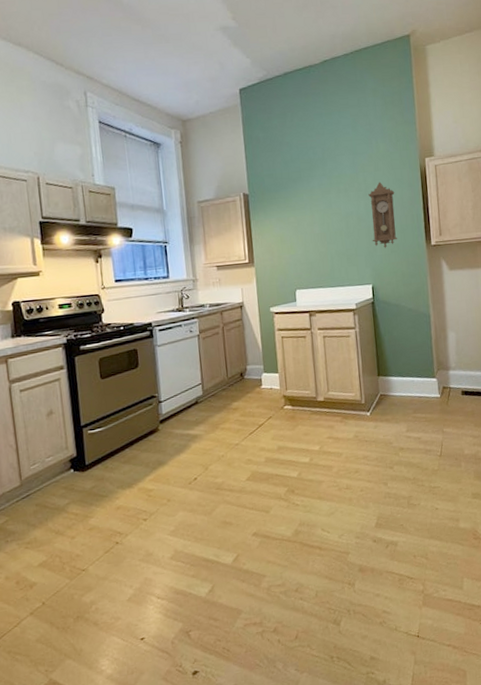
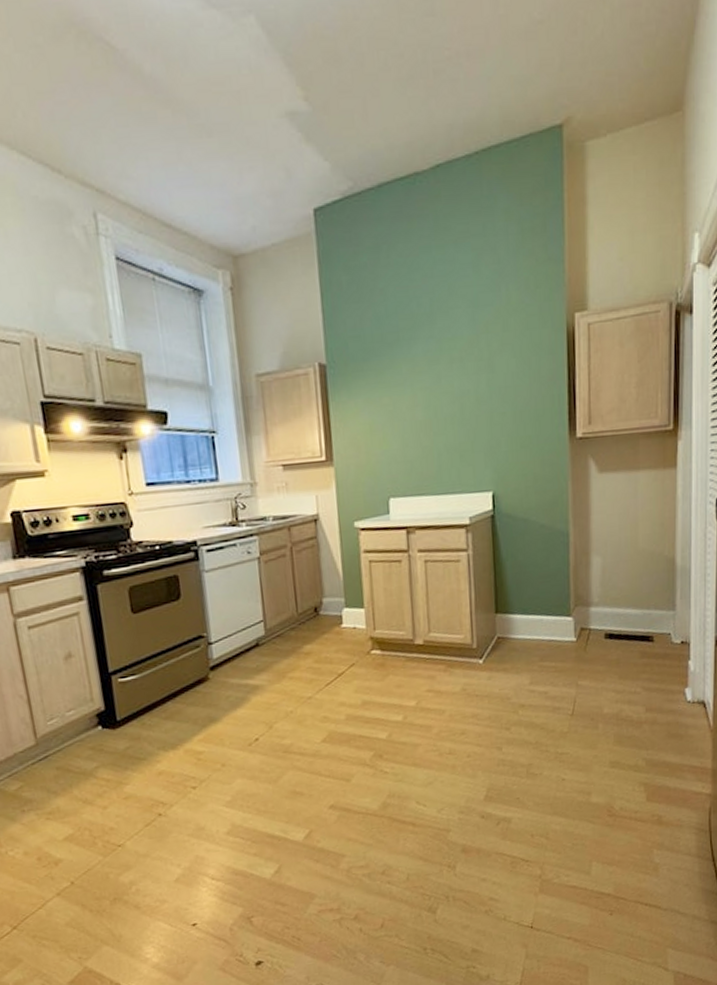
pendulum clock: present [368,182,397,248] -> none [492,347,530,442]

